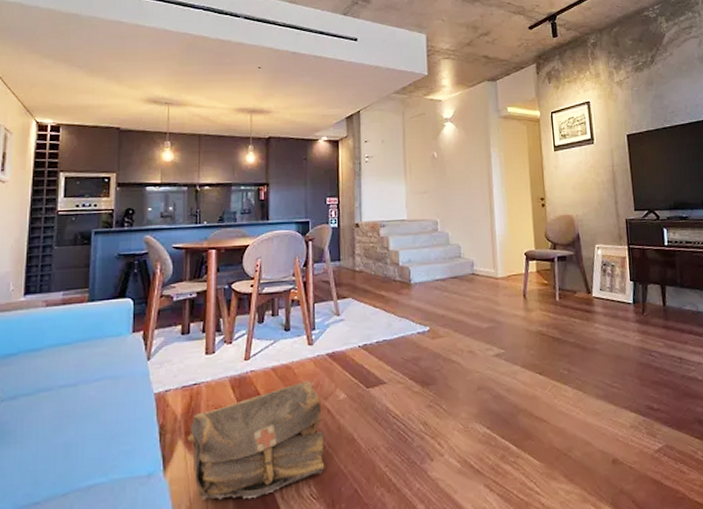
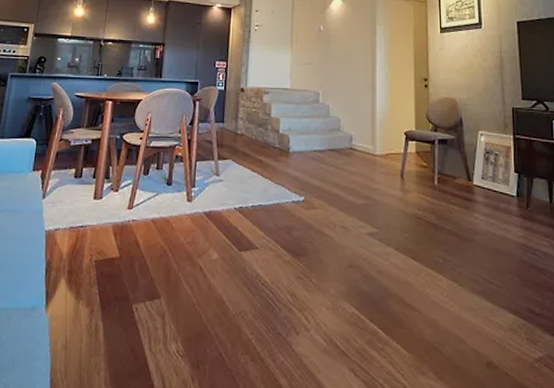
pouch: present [188,381,325,500] -> none [70,236,195,347]

